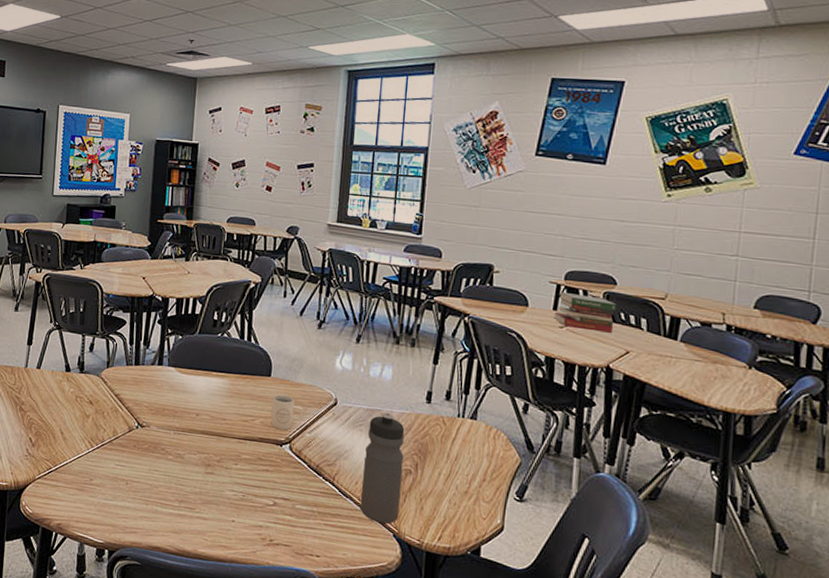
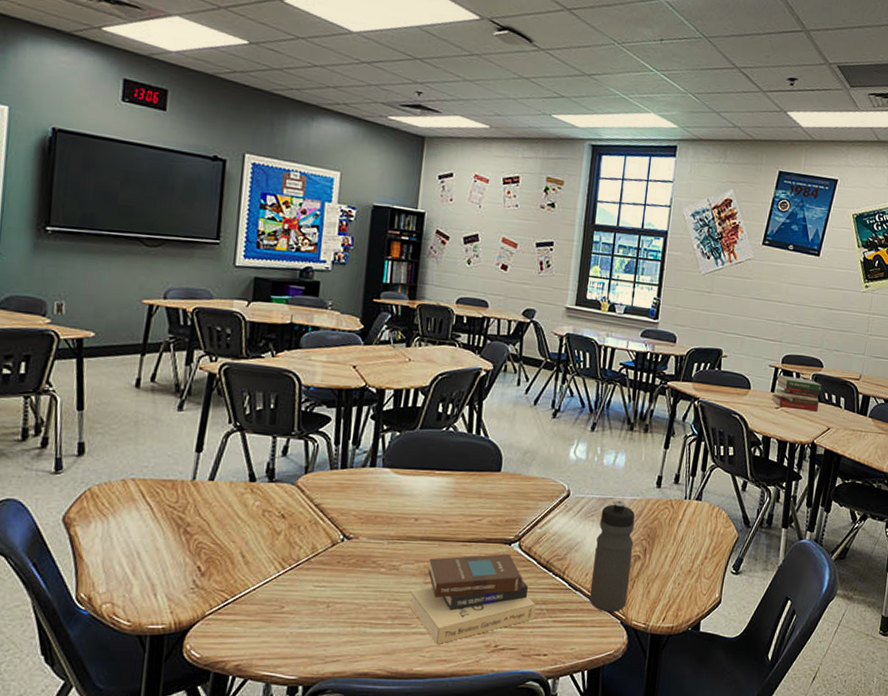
books: none [193,451,308,531] -> present [409,553,536,644]
mug: present [270,394,304,430] -> none [499,490,535,528]

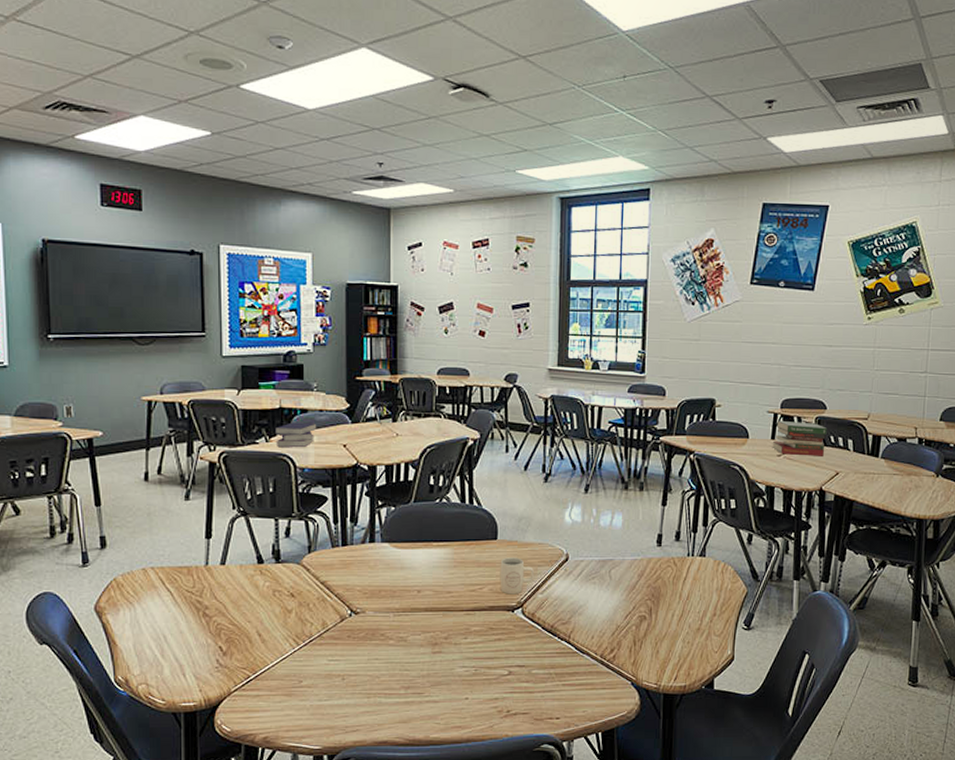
book: none [283,339,327,365] -> present [276,422,316,448]
books: present [409,553,536,644] -> none [420,620,544,711]
mug: none [499,490,535,528] -> present [499,557,535,595]
water bottle: present [589,500,636,613] -> none [597,561,638,674]

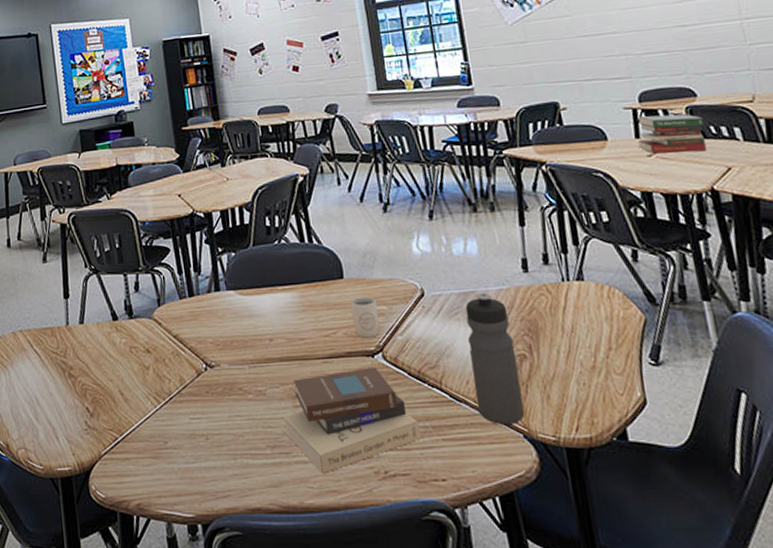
book: present [276,422,316,448] -> none [115,176,151,204]
books: none [420,620,544,711] -> present [283,366,421,473]
water bottle: none [597,561,638,674] -> present [465,293,525,425]

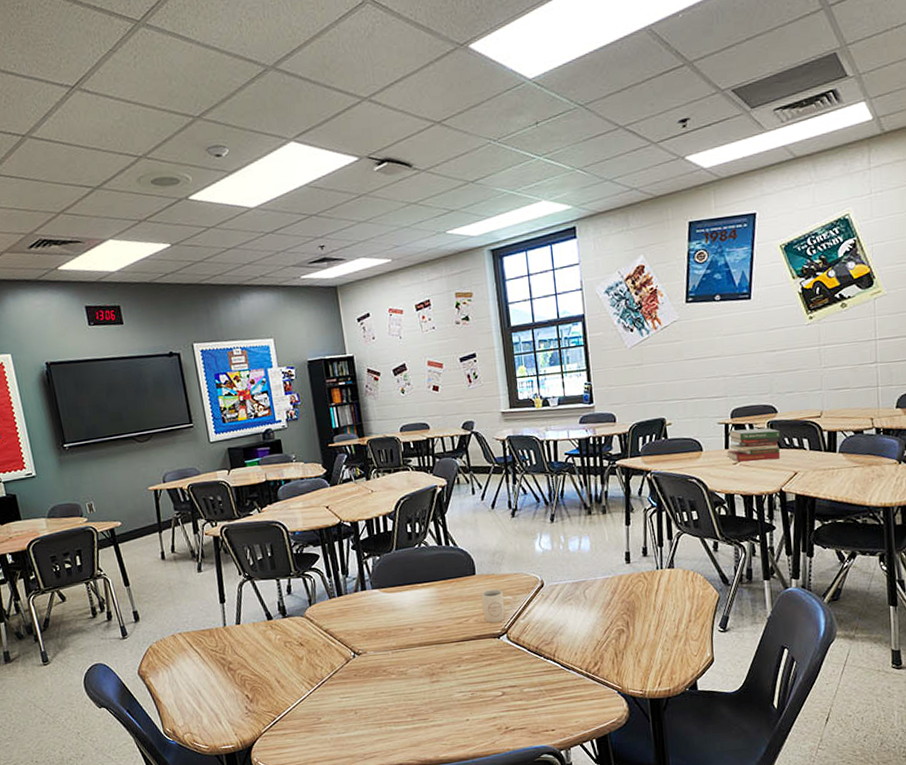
books: present [283,366,421,473] -> none [422,646,536,733]
water bottle: present [465,293,525,425] -> none [577,581,620,685]

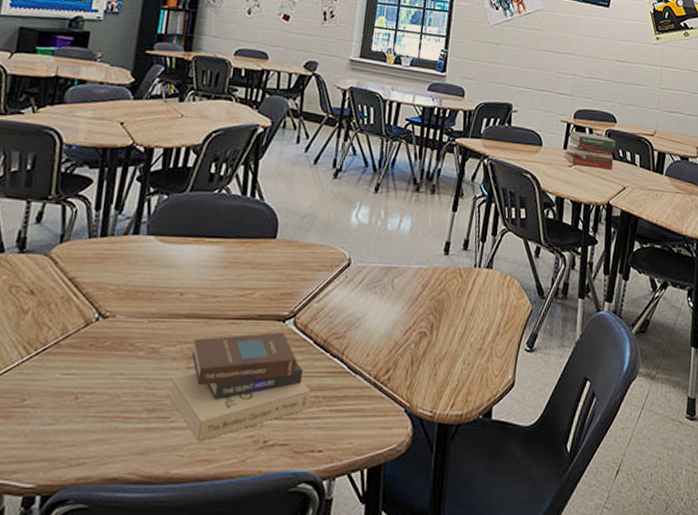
books: none [422,646,536,733] -> present [169,332,311,441]
mug: present [481,589,515,623] -> none [272,259,312,302]

